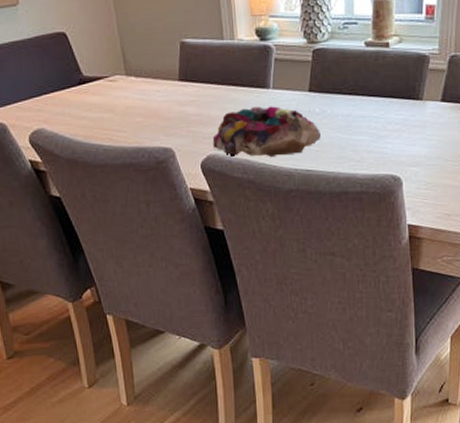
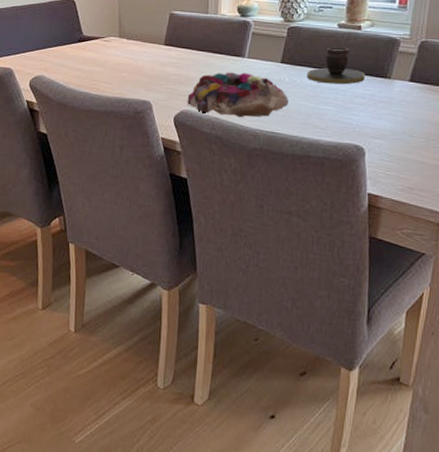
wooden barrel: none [337,68,397,111] -> present [306,47,365,85]

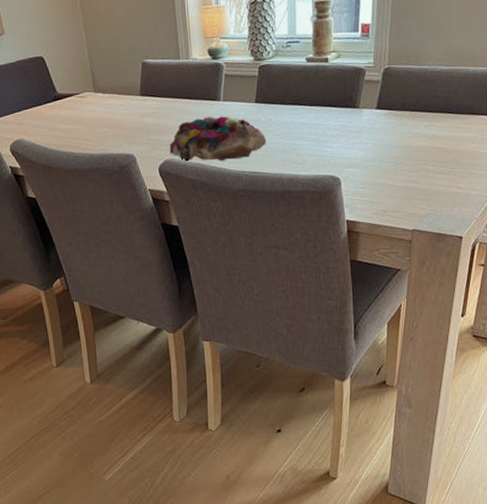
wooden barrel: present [306,47,365,85] -> none [281,81,335,119]

